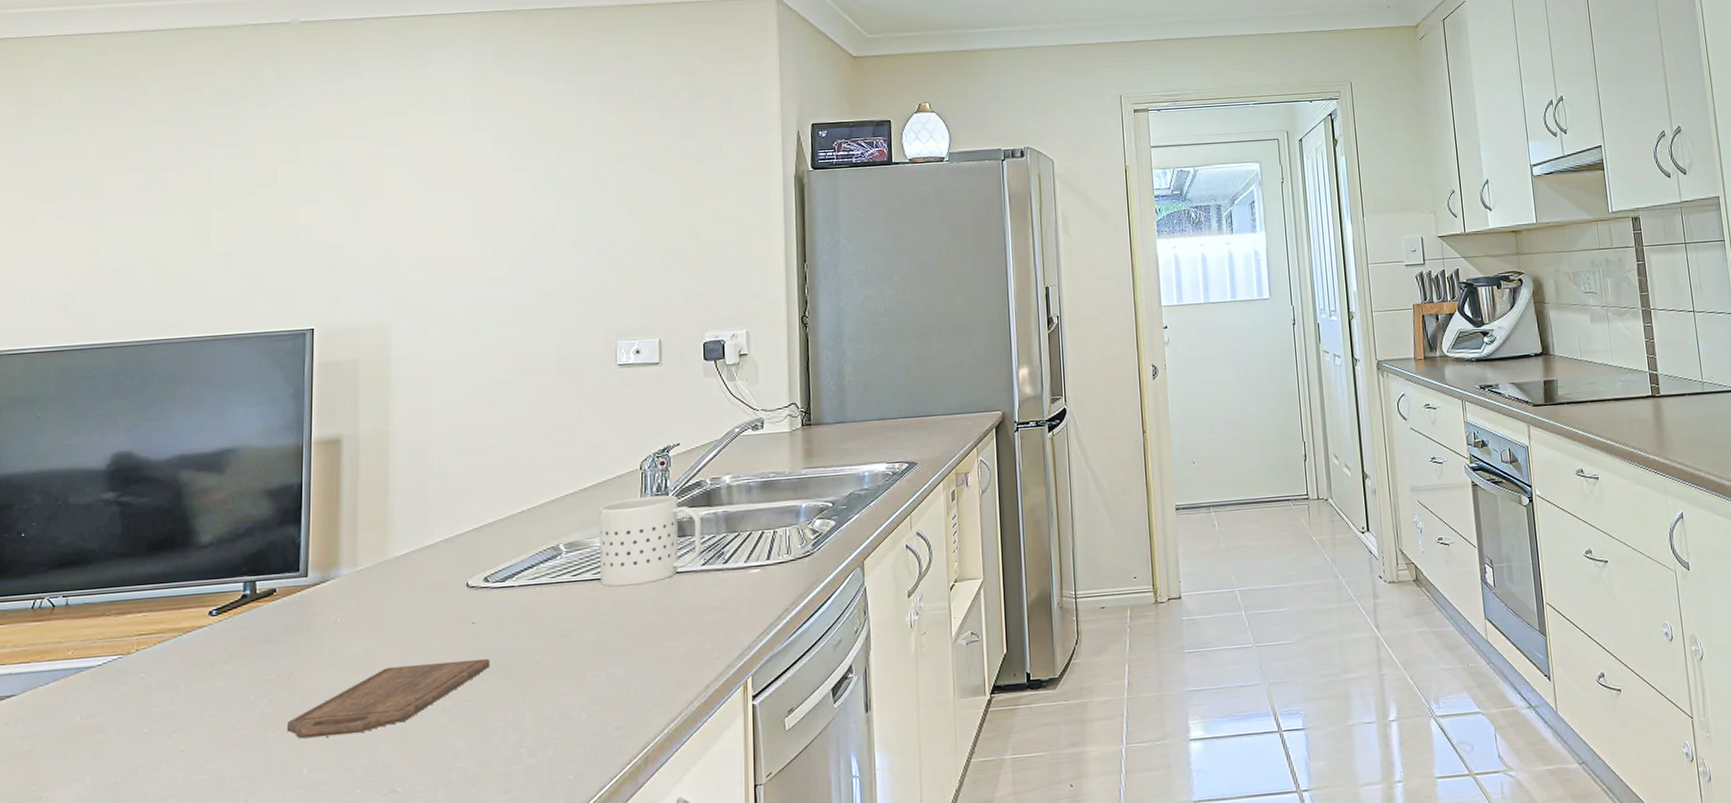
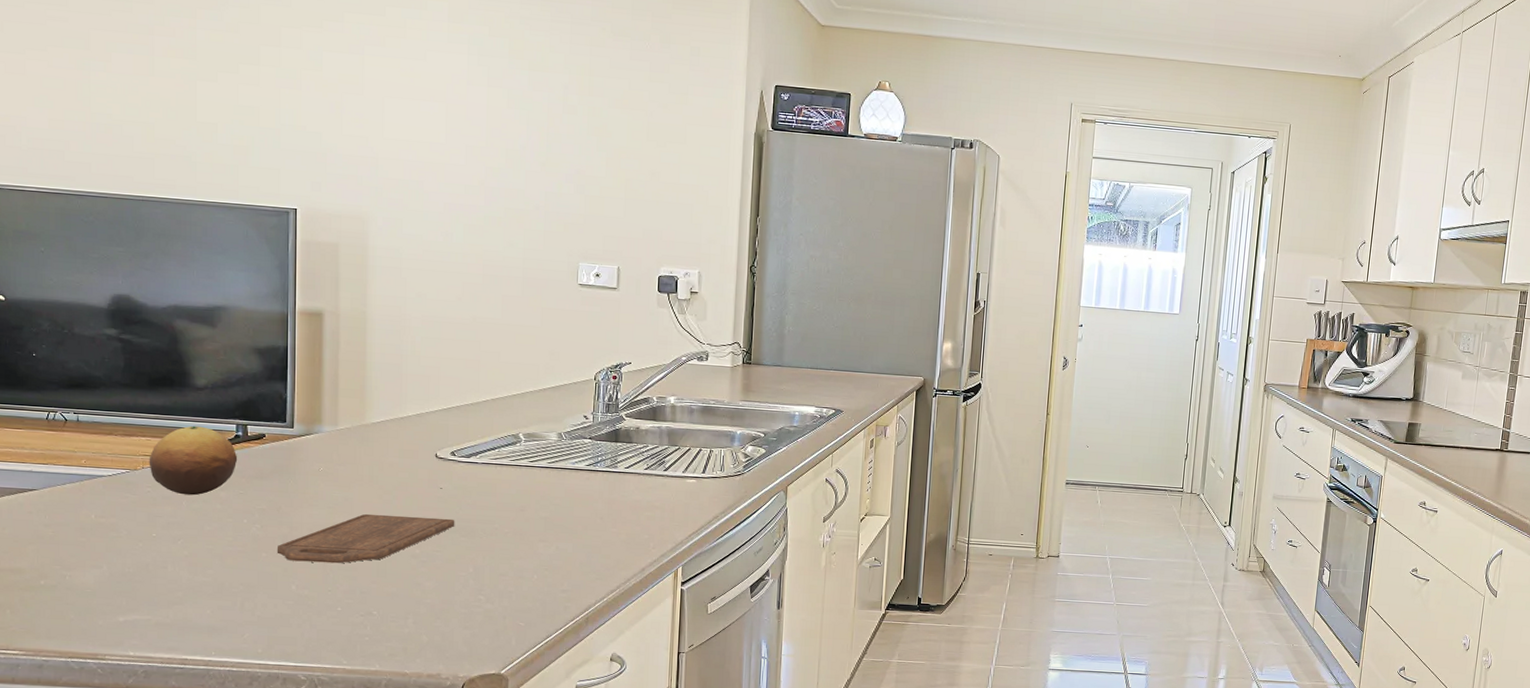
fruit: none [144,590,245,676] -> present [149,425,238,496]
mug: present [598,495,702,587] -> none [554,403,647,478]

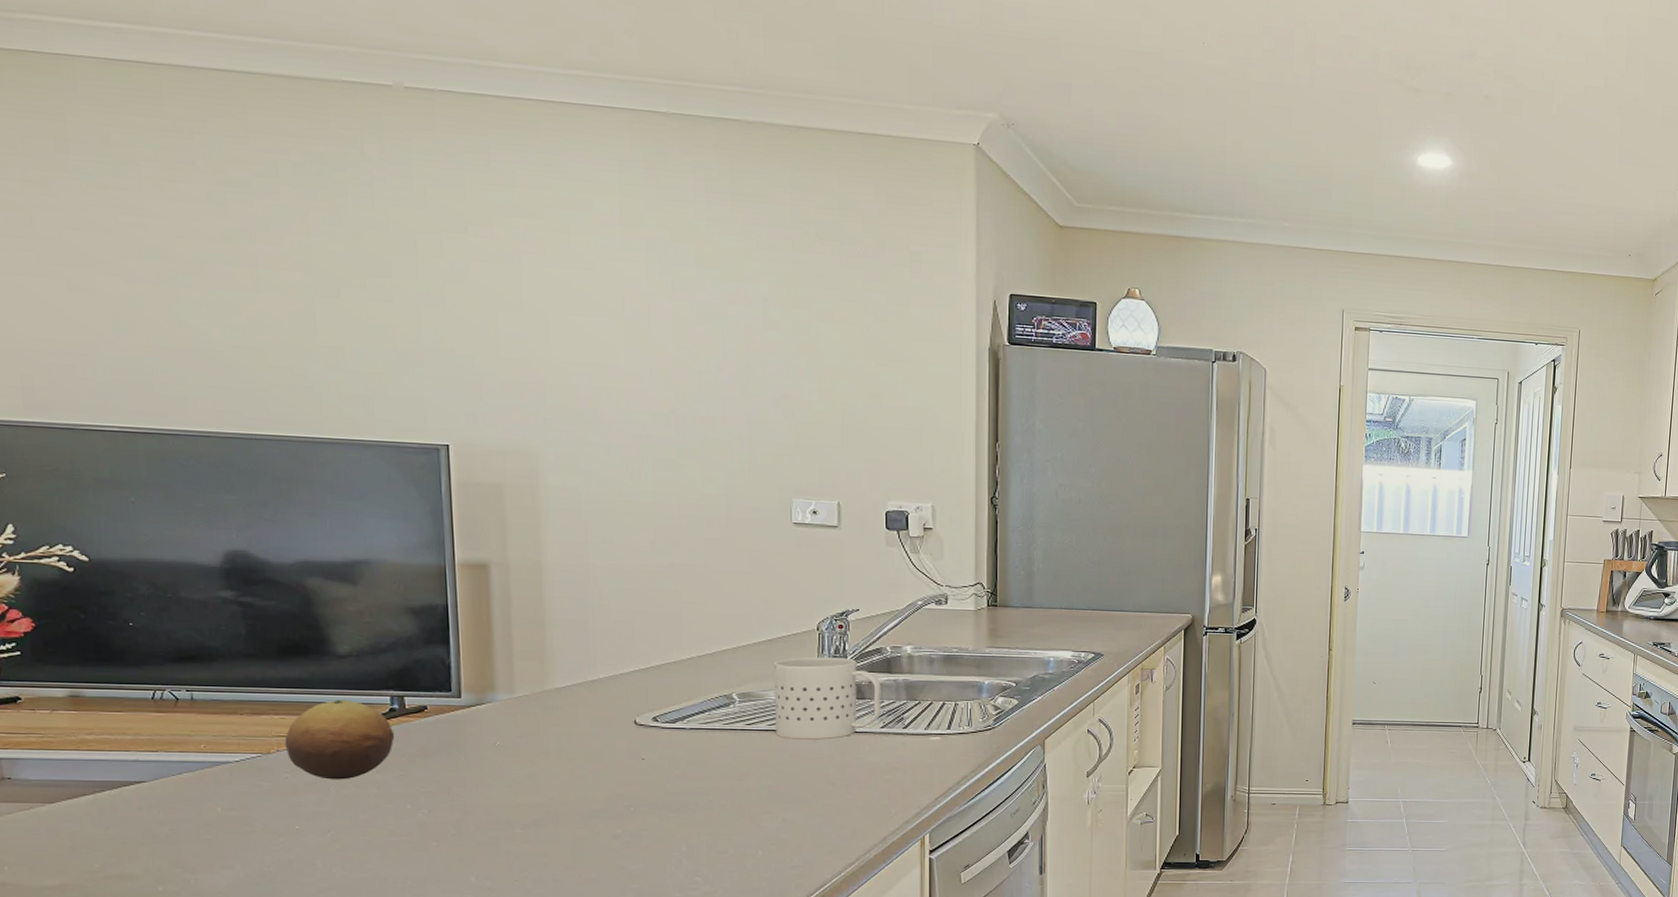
cutting board: present [276,514,455,564] -> none [449,791,662,850]
mug: none [554,403,647,478] -> present [773,656,881,740]

